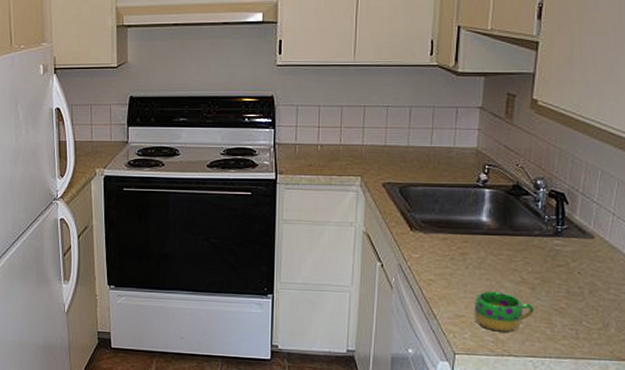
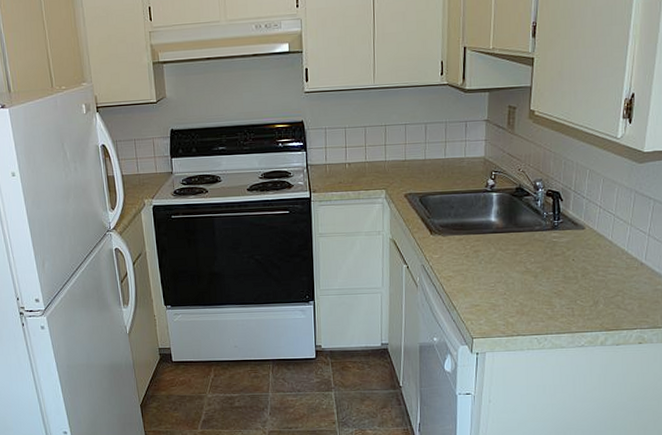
mug: present [474,291,534,332] -> none [487,281,537,316]

